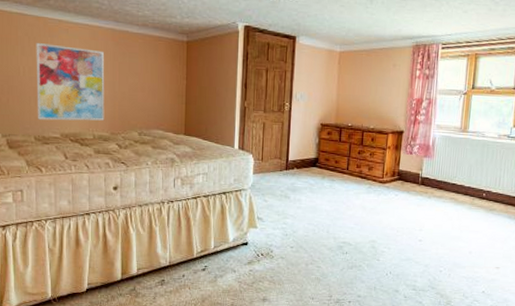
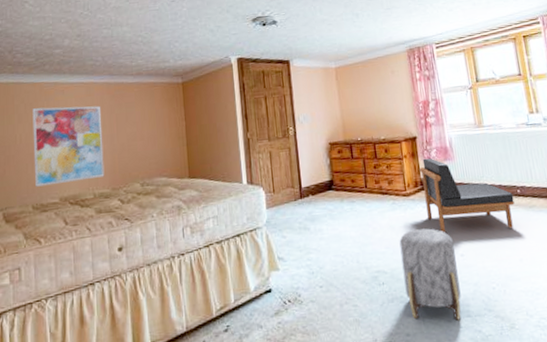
stool: none [364,213,415,292] -> present [399,228,461,321]
armless chair: none [398,152,479,225] -> present [419,158,515,233]

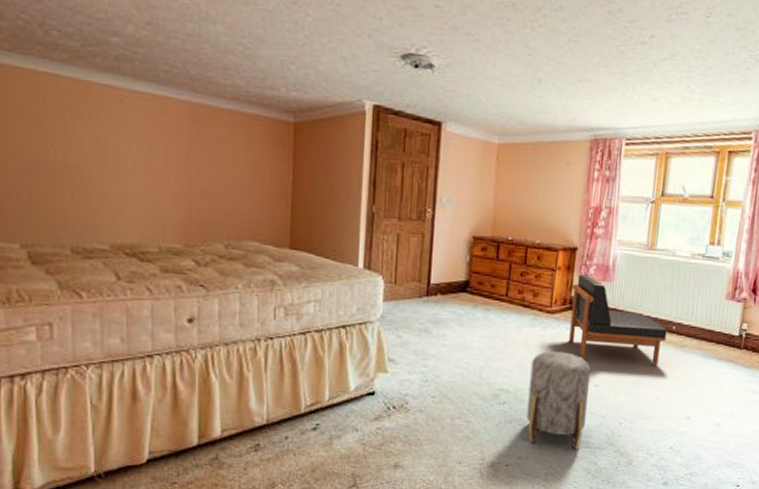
wall art: present [32,105,105,187] -> none [74,116,177,228]

